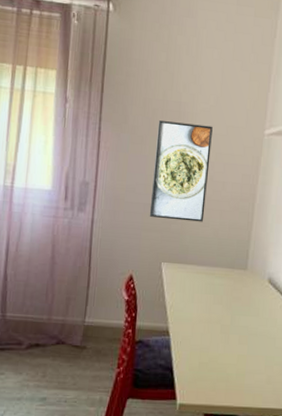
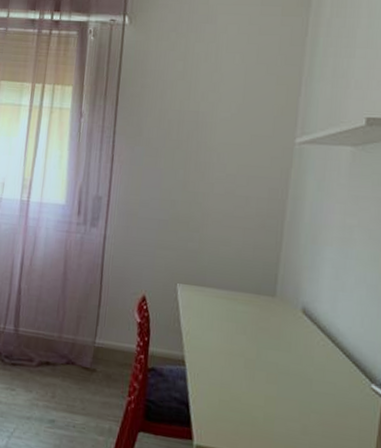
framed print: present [149,120,213,222] -> none [164,132,234,241]

